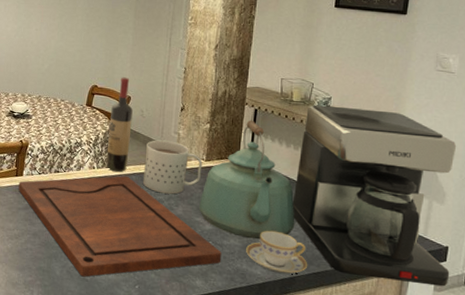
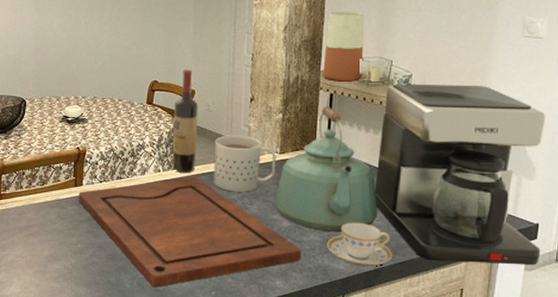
vase: none [249,35,289,100] -> present [323,11,364,82]

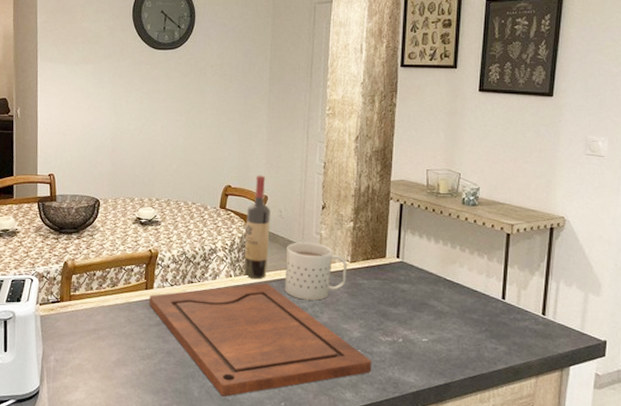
kettle: present [275,105,378,233] -> none [346,215,448,345]
vase: present [323,11,364,82] -> none [393,124,433,193]
teacup: present [327,222,393,267] -> none [397,334,463,381]
coffee maker: present [374,84,546,266] -> none [444,196,610,384]

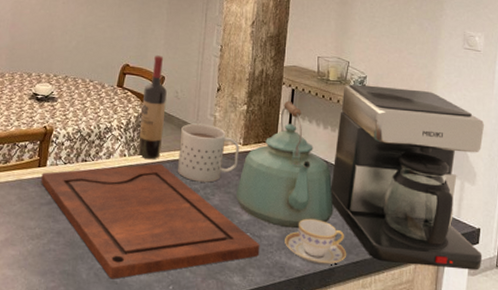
kettle: none [346,215,448,345] -> present [236,100,334,229]
teacup: none [397,334,463,381] -> present [285,218,347,265]
coffee maker: none [444,196,610,384] -> present [330,84,485,271]

